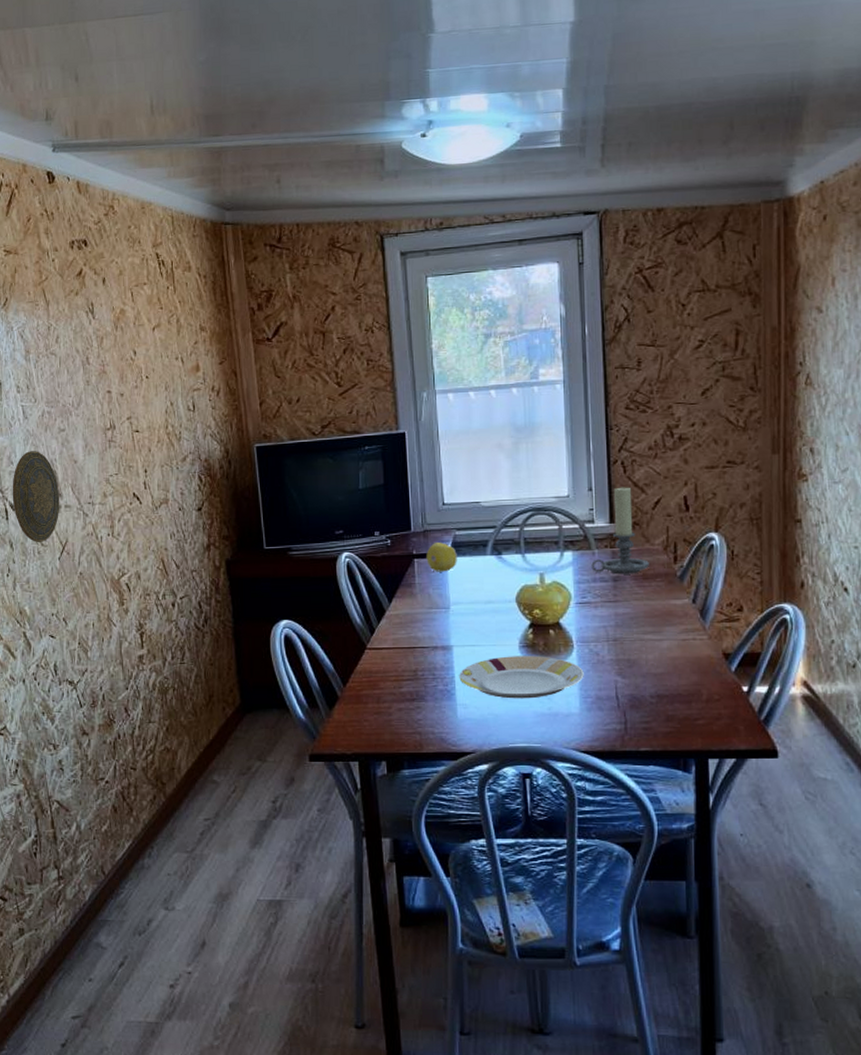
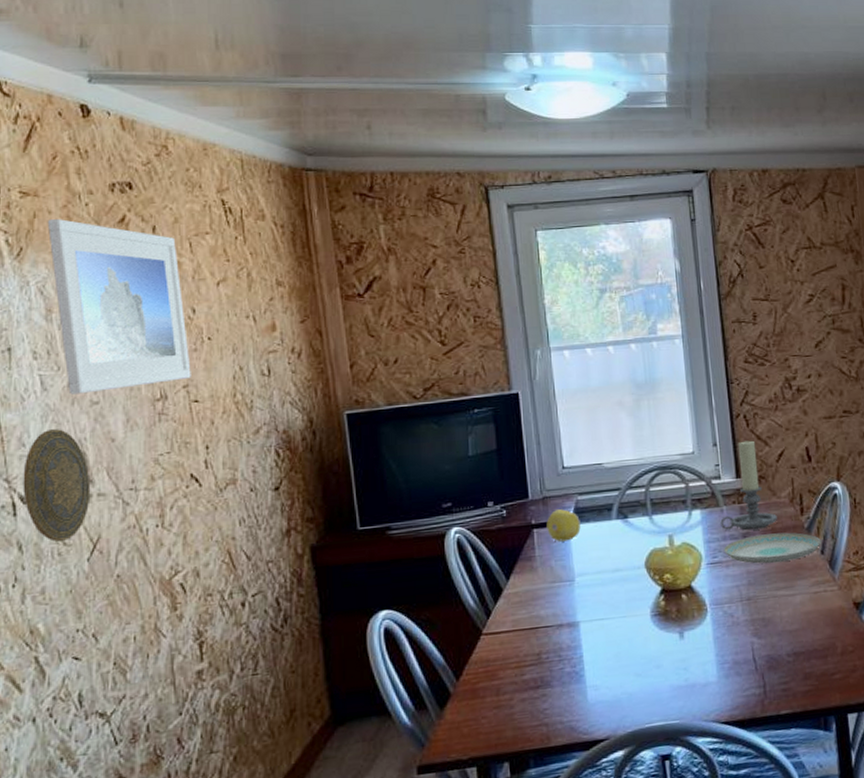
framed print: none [24,273,133,423] -> present [47,219,191,395]
plate: present [459,656,584,699] -> none [588,623,720,675]
plate: none [593,579,693,608] -> present [724,532,821,564]

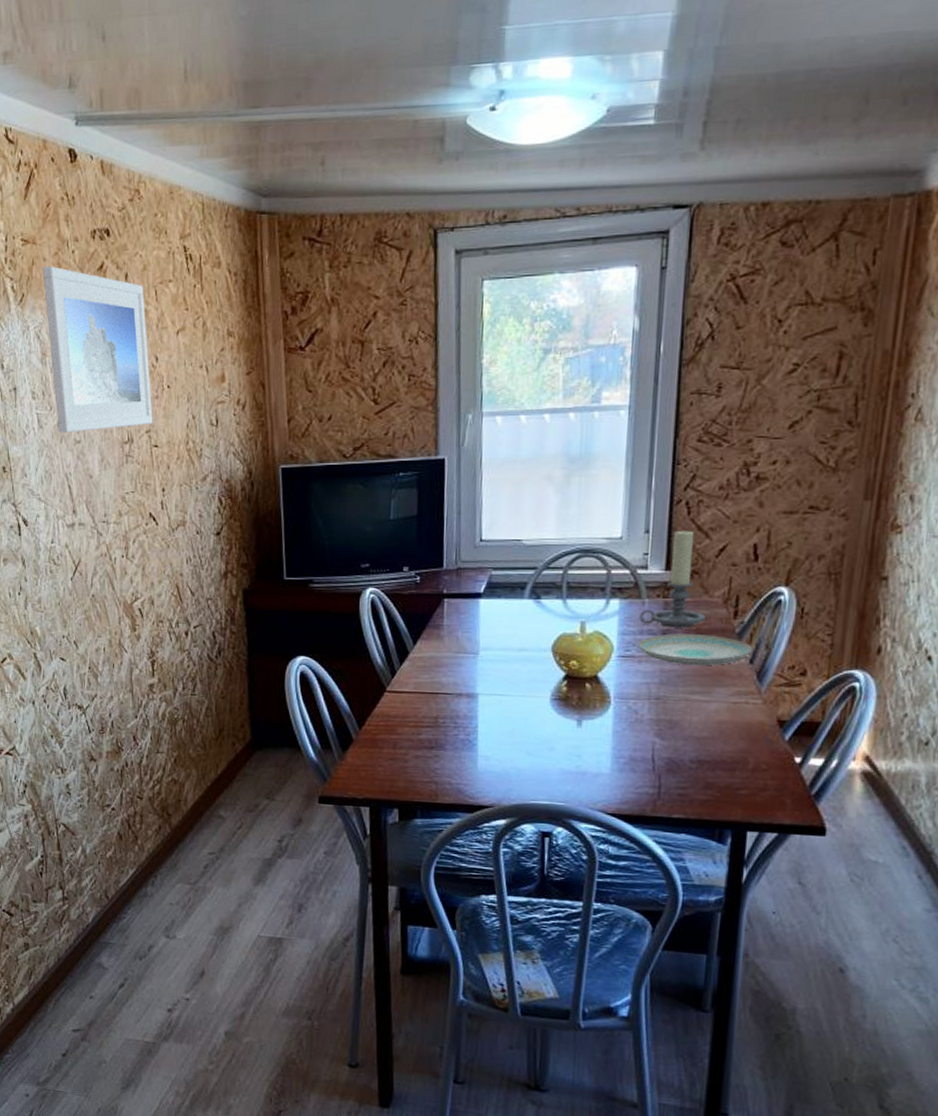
decorative plate: present [23,429,91,543] -> none [25,463,74,562]
fruit: present [546,509,581,542] -> none [457,582,492,614]

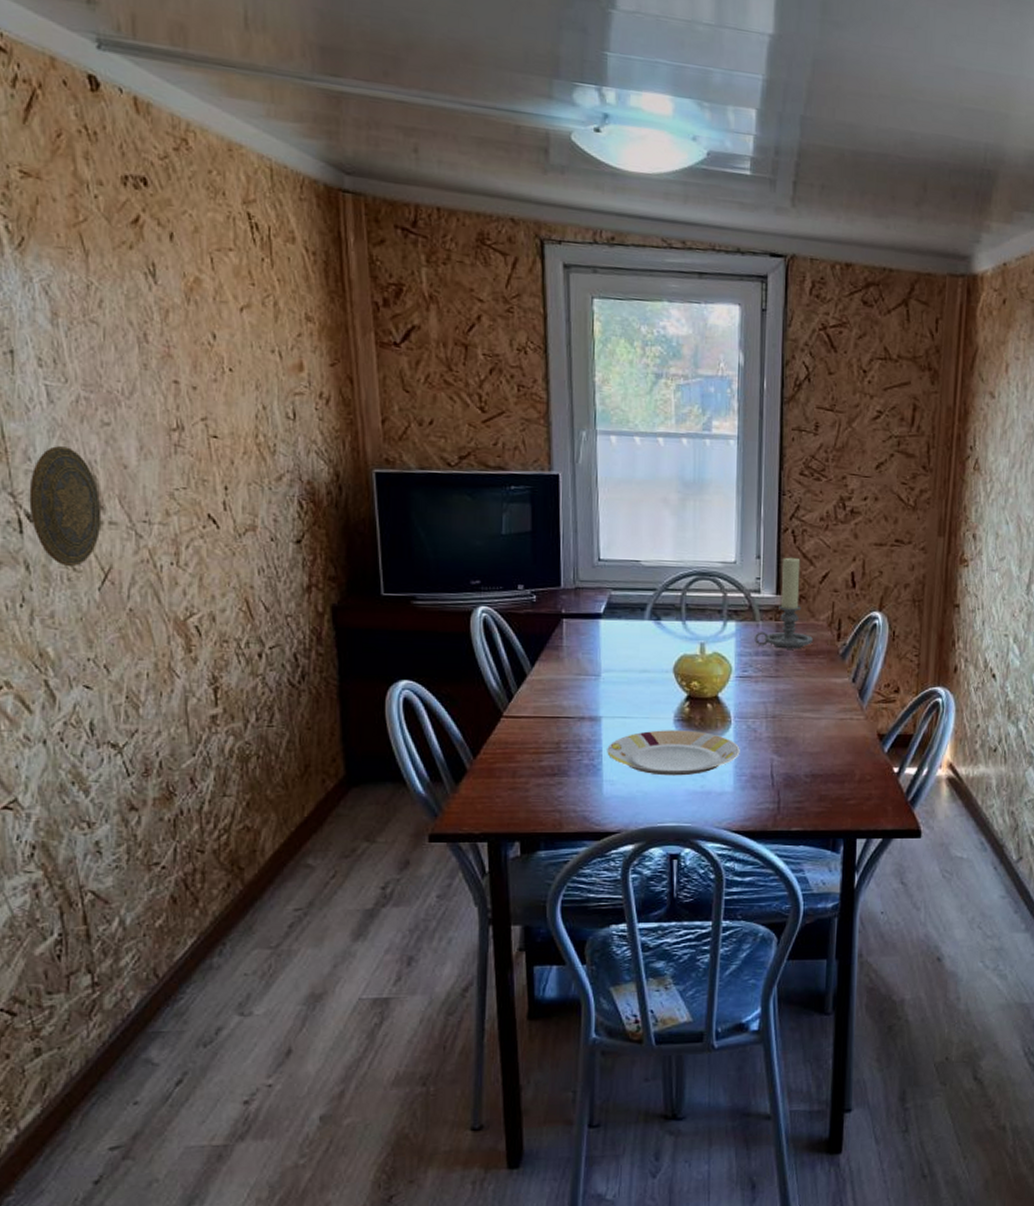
decorative plate: none [25,463,74,562] -> present [29,446,102,567]
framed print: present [42,266,153,433] -> none [51,208,210,413]
plate: none [482,708,619,755] -> present [607,730,740,776]
plate: present [639,633,753,666] -> none [755,655,854,685]

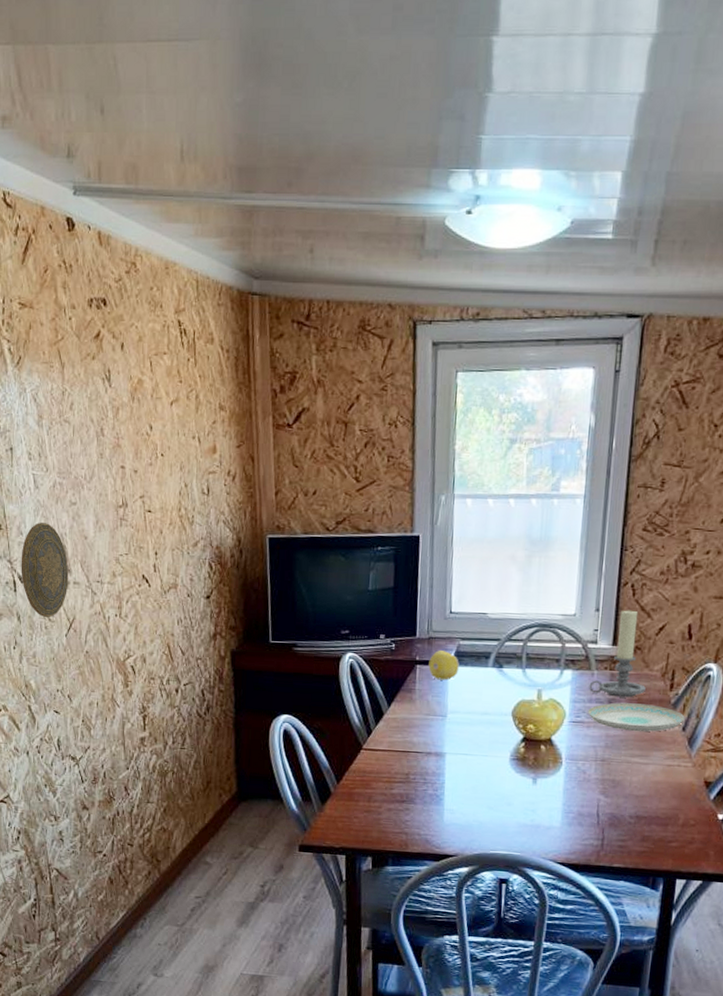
fruit: none [576,602,612,635] -> present [428,650,459,680]
plate: present [607,730,740,776] -> none [449,767,569,810]
plate: none [755,655,854,685] -> present [588,702,685,732]

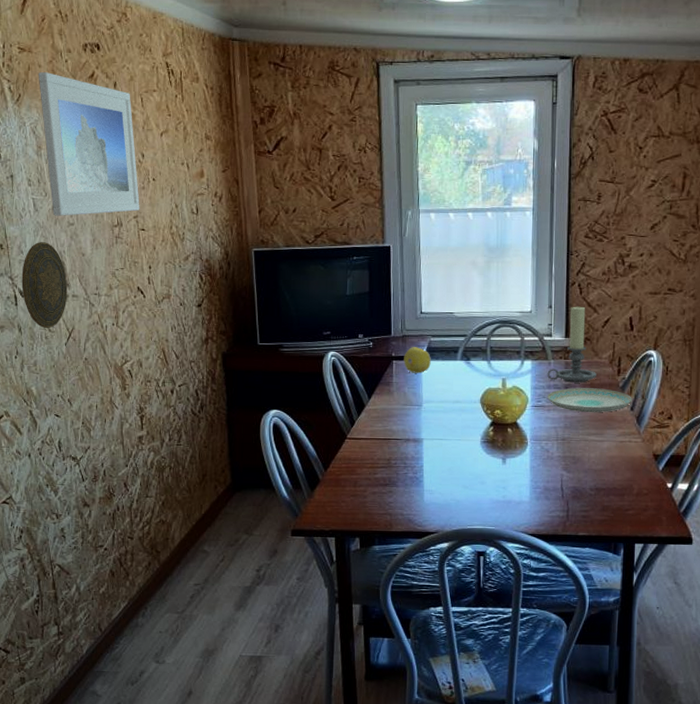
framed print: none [39,331,147,495] -> present [38,72,140,216]

